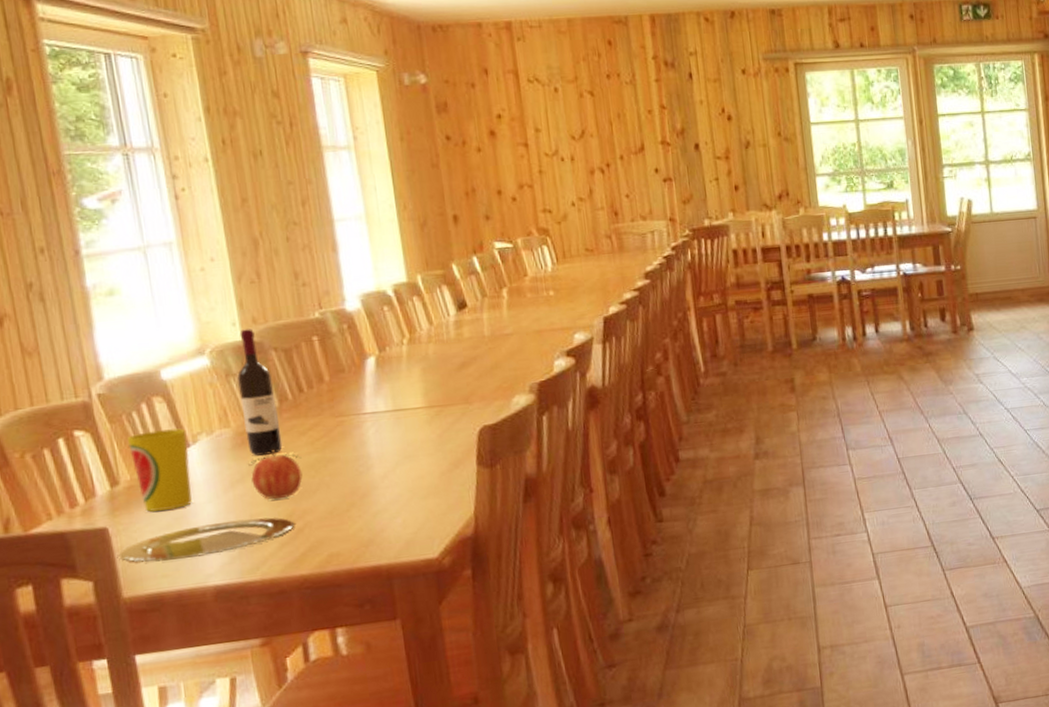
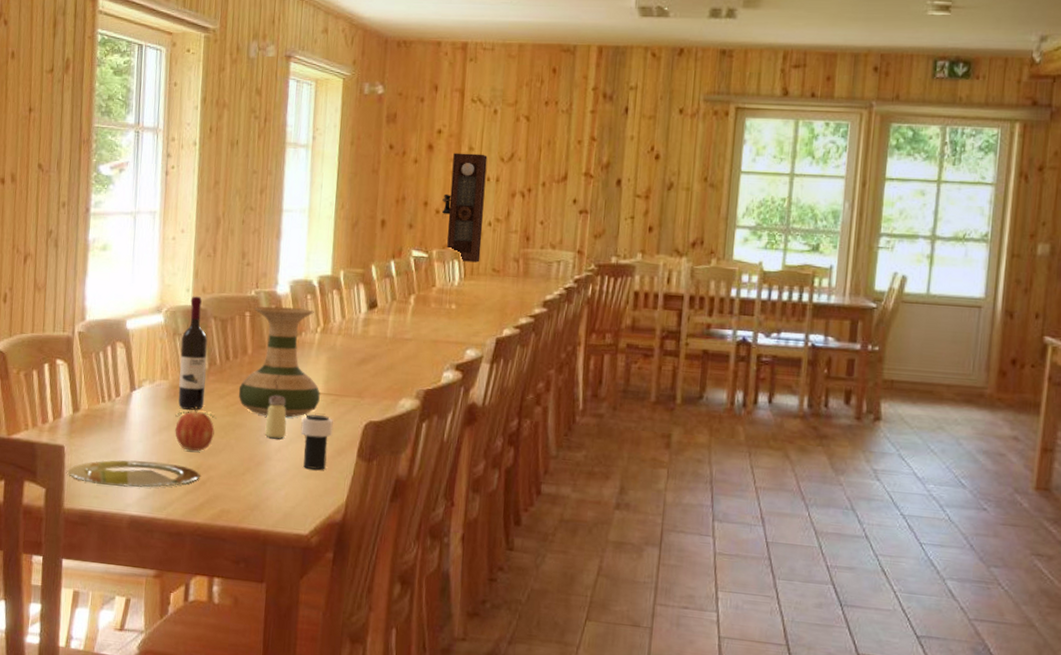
cup: present [126,428,192,512] -> none [92,371,135,442]
vase: none [322,321,422,444] -> present [238,306,320,418]
saltshaker: none [361,419,391,467] -> present [264,395,287,439]
cup: none [405,430,445,489] -> present [300,414,333,470]
pendulum clock: none [517,134,570,246] -> present [441,153,488,263]

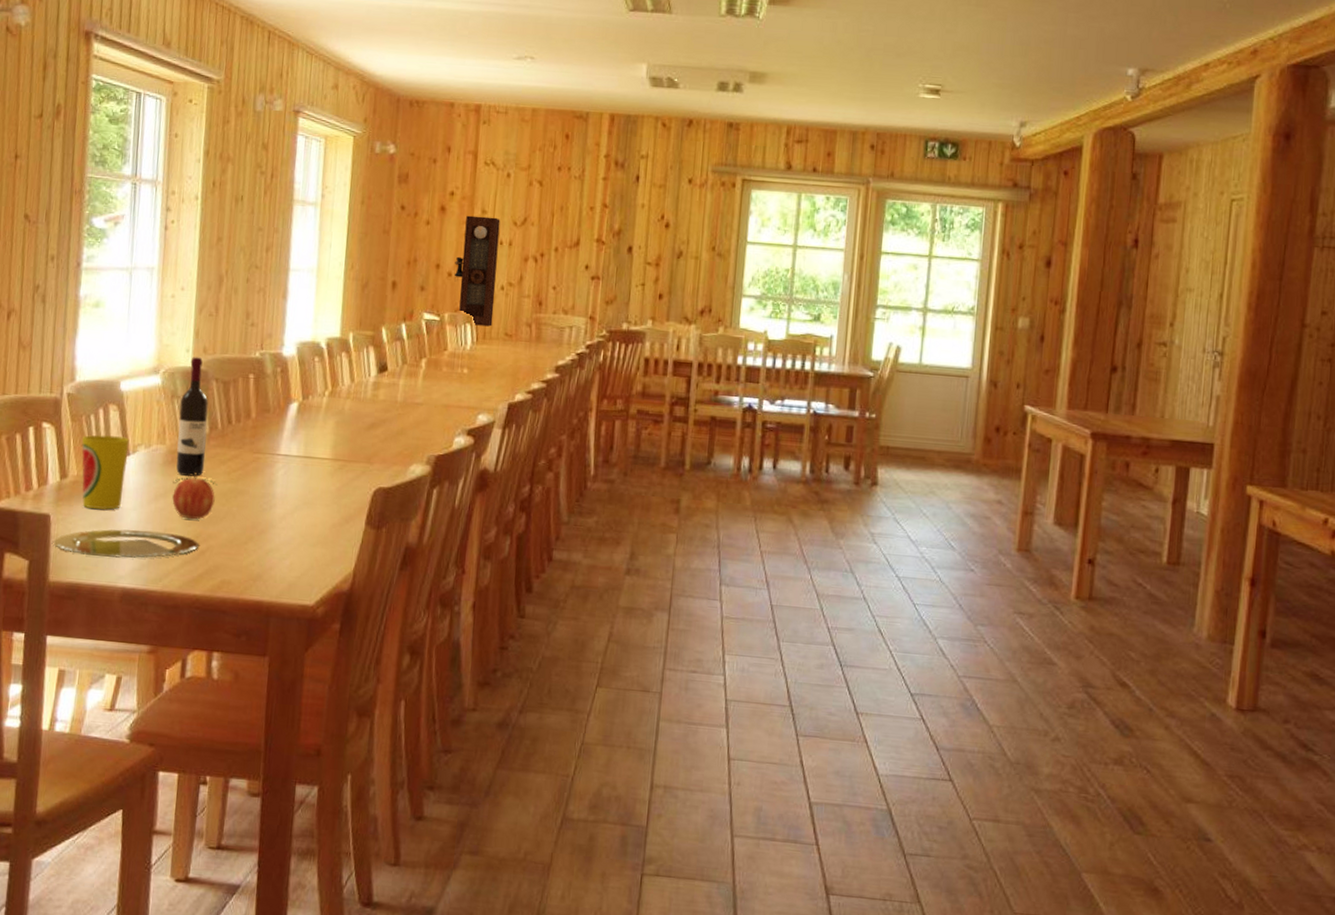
cup: none [92,371,135,442] -> present [81,435,130,510]
vase: present [238,306,320,418] -> none [241,368,328,484]
saltshaker: present [264,395,287,439] -> none [268,460,292,507]
cup: present [300,414,333,470] -> none [307,480,341,538]

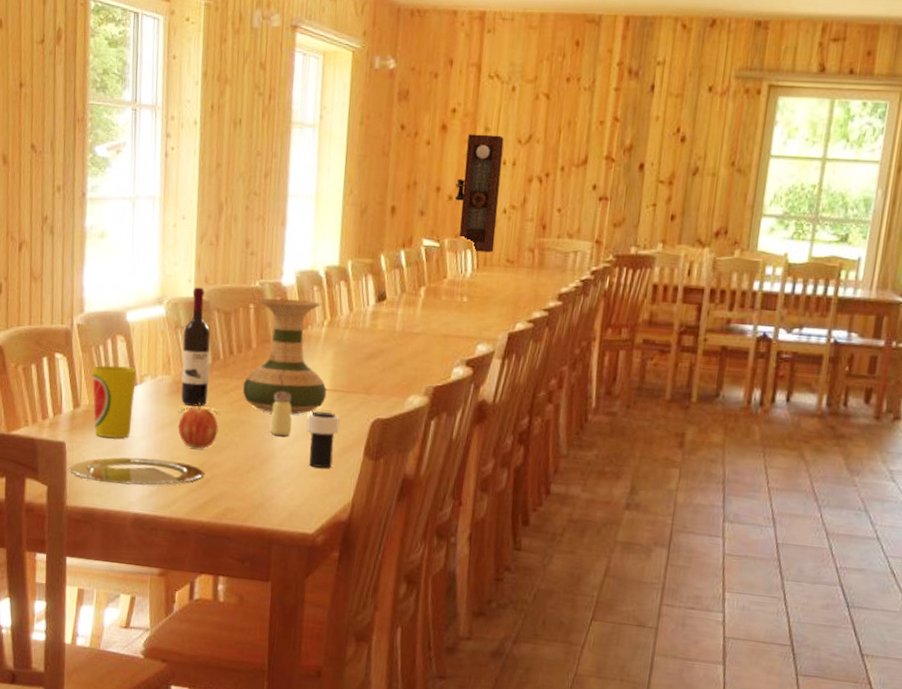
vase: none [241,368,328,484] -> present [242,298,327,415]
saltshaker: none [268,460,292,507] -> present [269,391,292,437]
cup: none [307,480,341,538] -> present [306,411,340,468]

